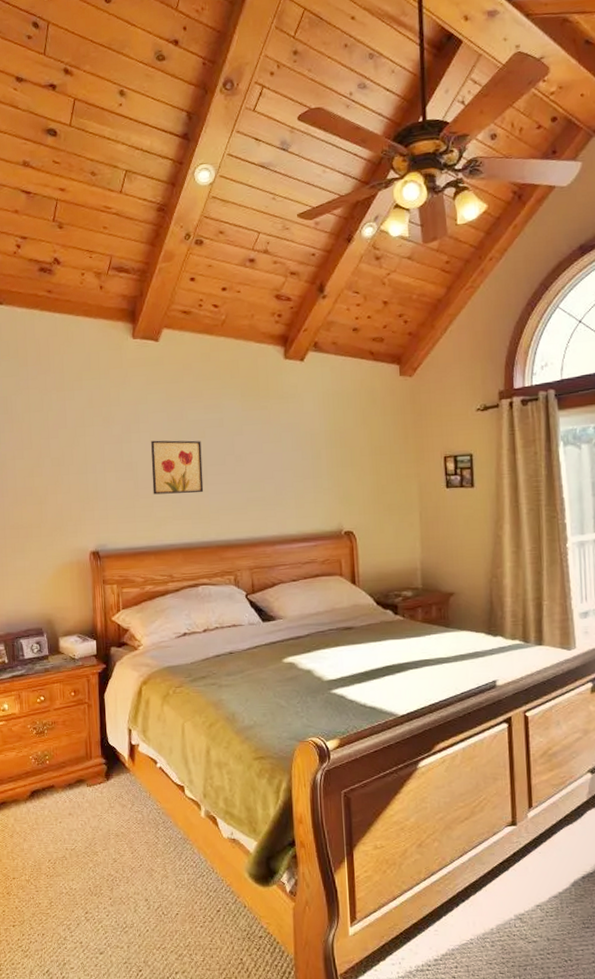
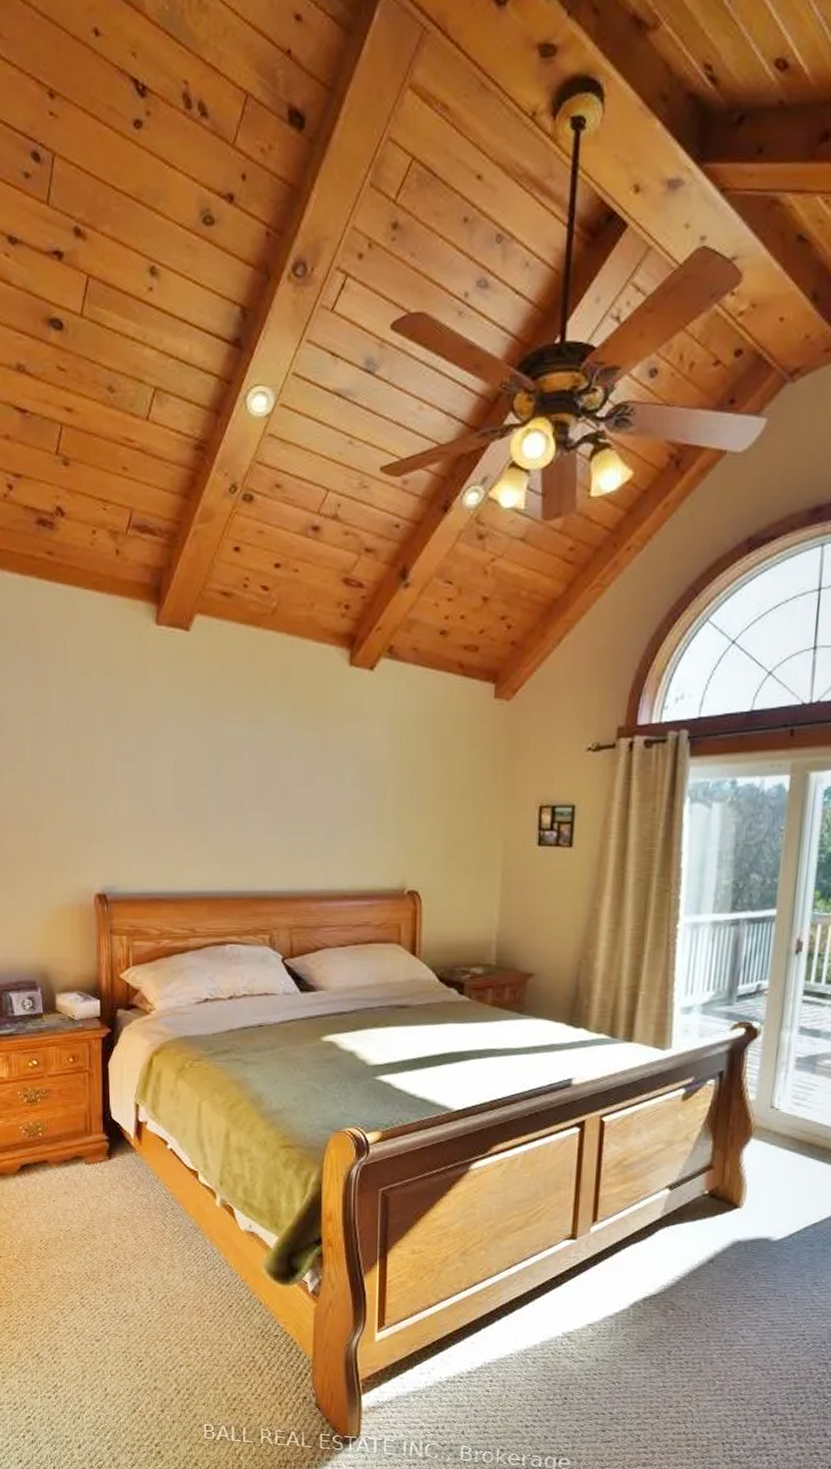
wall art: present [151,440,204,495] -> none [174,760,238,831]

